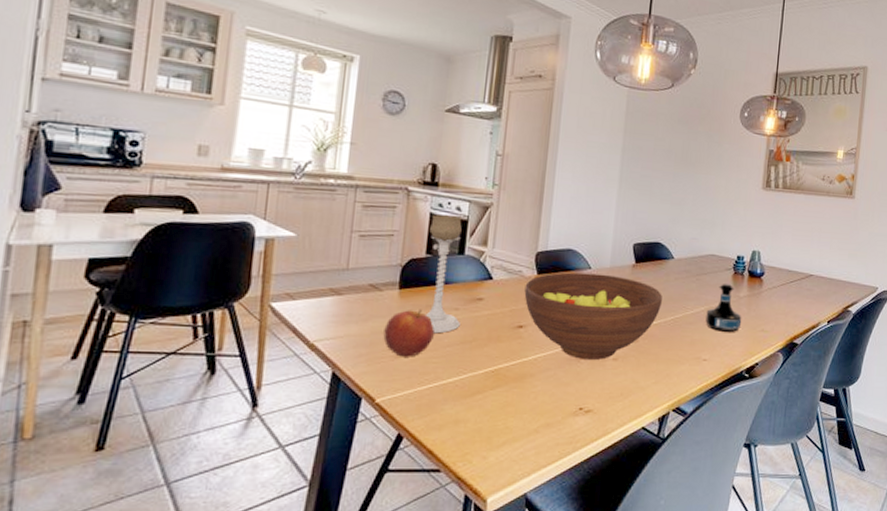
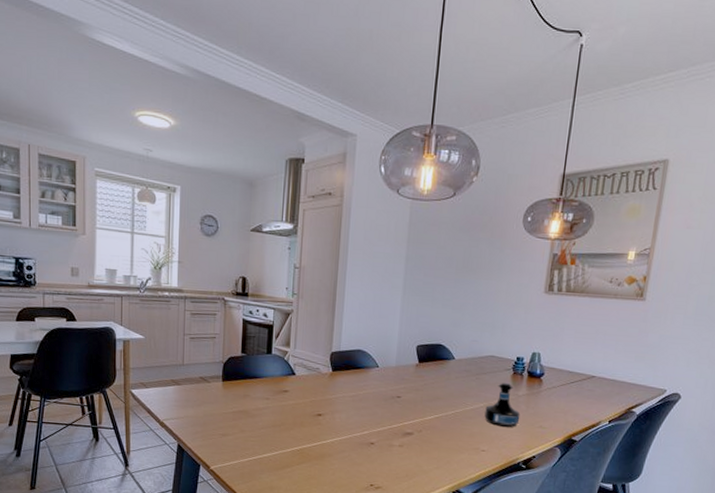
apple: present [383,309,434,357] -> none [213,398,251,436]
candle holder: present [426,214,463,334] -> none [243,320,271,418]
fruit bowl: present [524,272,662,360] -> none [322,370,444,446]

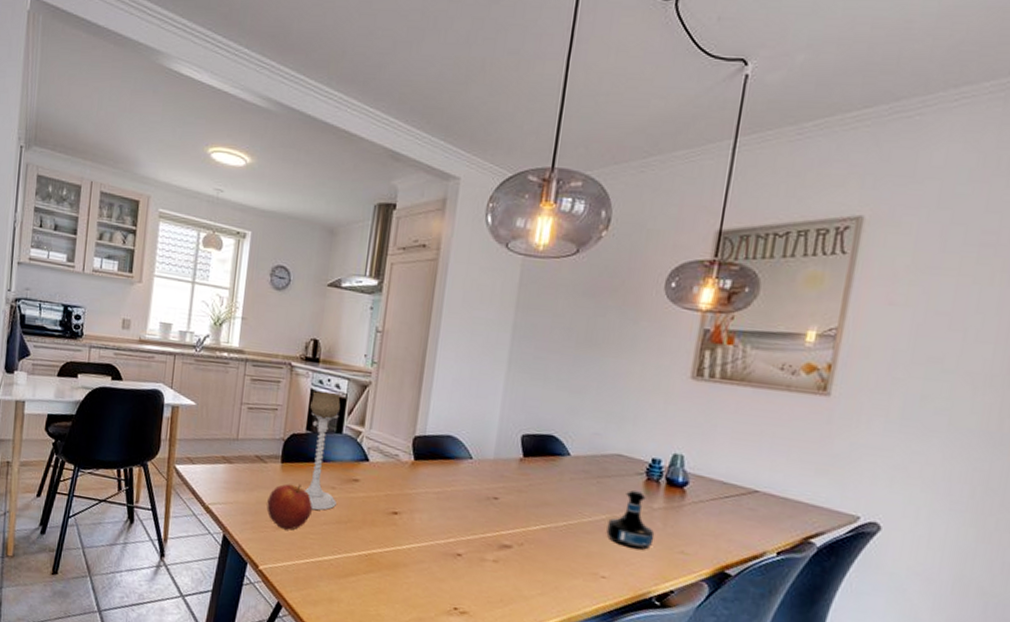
apple: none [213,398,251,436] -> present [266,483,312,530]
candle holder: none [243,320,271,418] -> present [305,391,341,511]

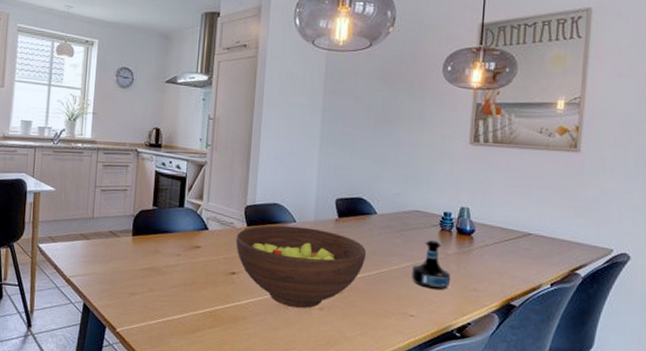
apple: present [266,483,312,530] -> none [121,253,161,295]
candle holder: present [305,391,341,511] -> none [154,172,182,276]
fruit bowl: none [400,460,554,560] -> present [236,225,366,308]

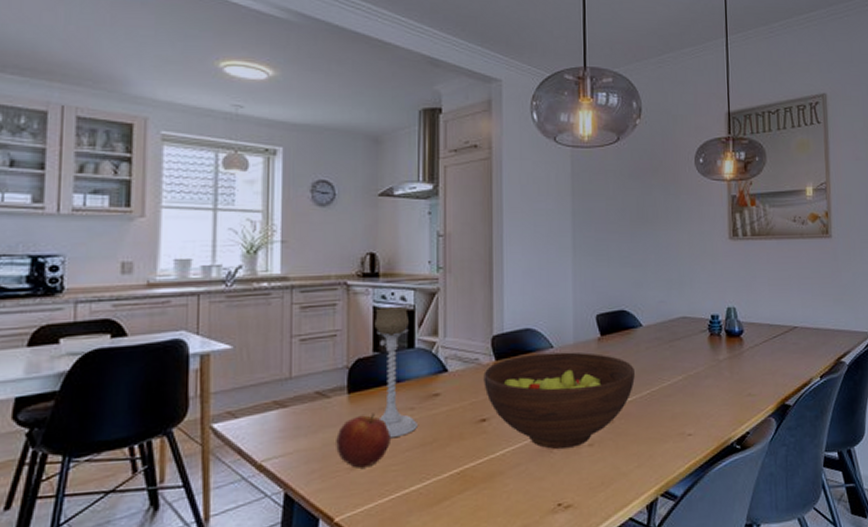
apple: none [121,253,161,295] -> present [336,413,390,468]
candle holder: none [154,172,182,276] -> present [375,306,418,438]
tequila bottle: present [411,239,451,290] -> none [685,346,725,401]

